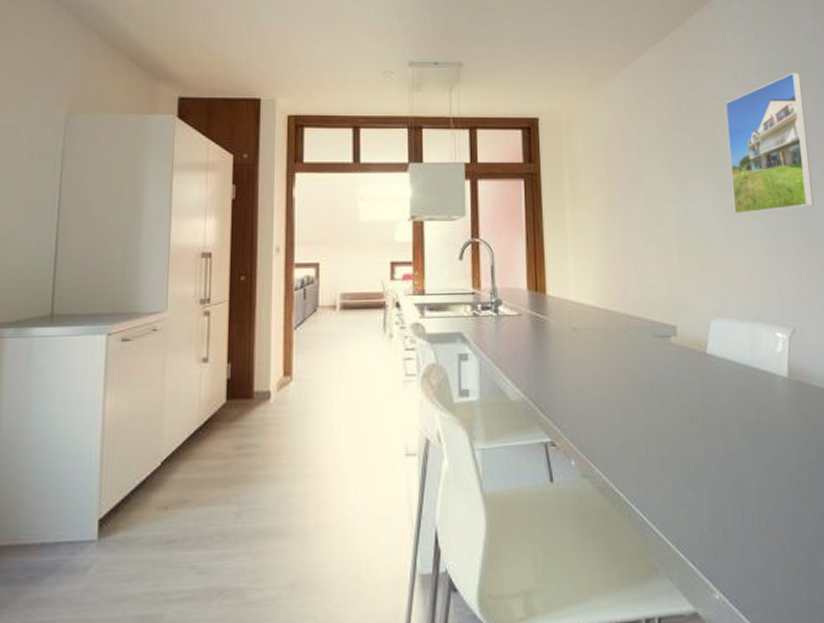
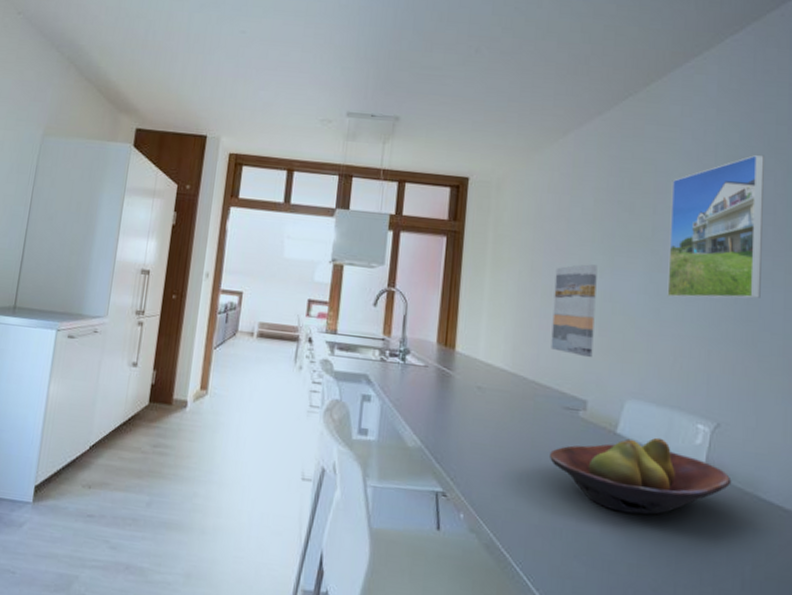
wall art: none [631,192,676,284] -> present [551,264,598,358]
fruit bowl: none [649,351,813,431] -> present [550,437,732,515]

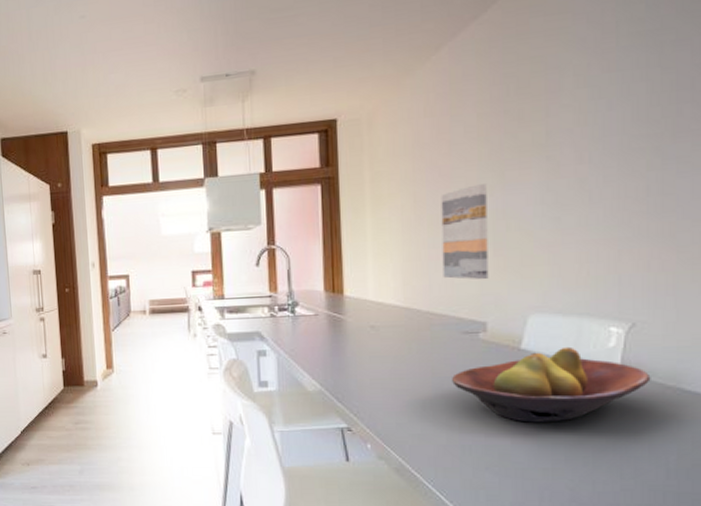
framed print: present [667,154,764,299] -> none [566,22,678,203]

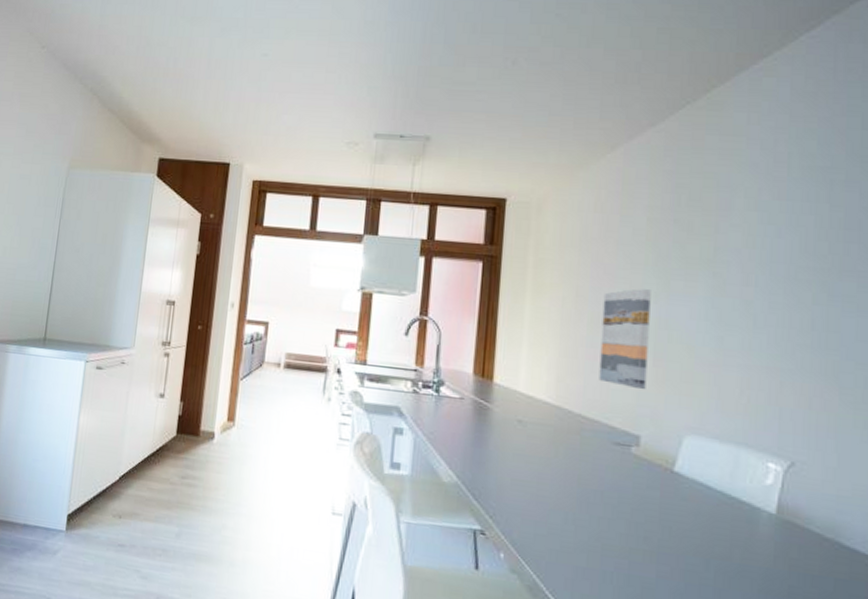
fruit bowl: present [452,346,651,423] -> none [598,476,809,560]

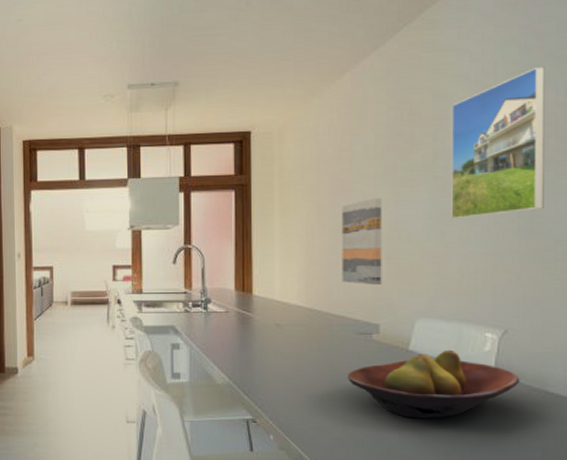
fruit bowl: none [598,476,809,560] -> present [348,349,520,419]
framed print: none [731,163,847,325] -> present [451,66,545,220]

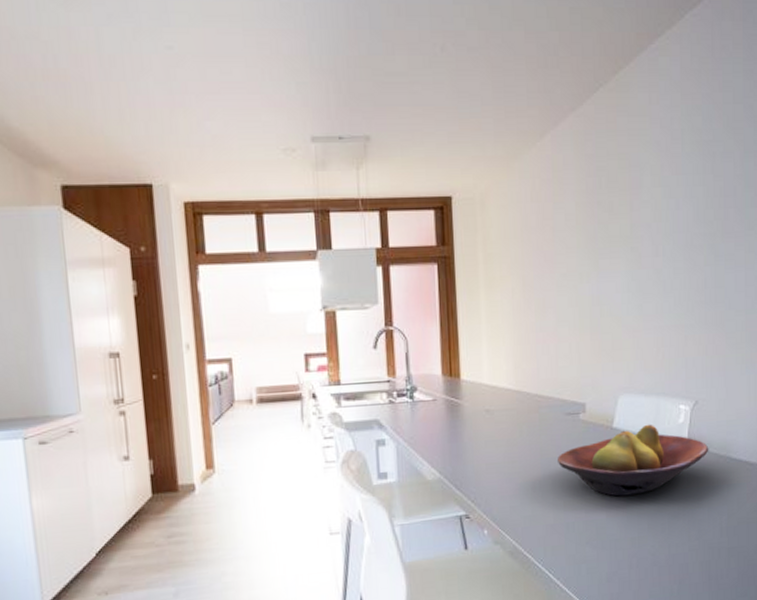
wall art: present [341,198,382,286] -> none [546,271,587,363]
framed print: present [451,66,545,220] -> none [645,137,726,292]

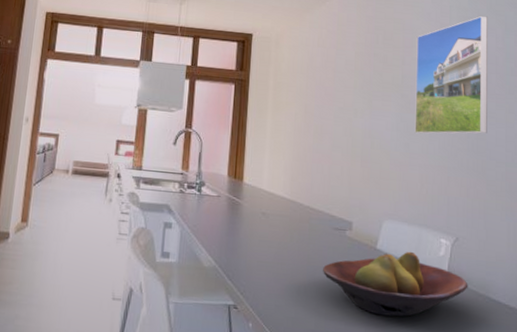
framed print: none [645,137,726,292] -> present [414,15,488,134]

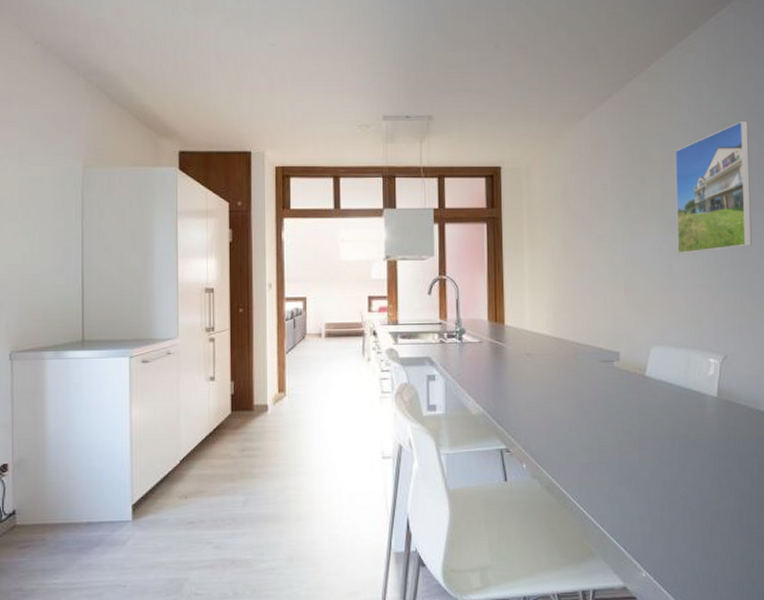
fruit bowl: present [323,251,468,317] -> none [593,374,739,441]

